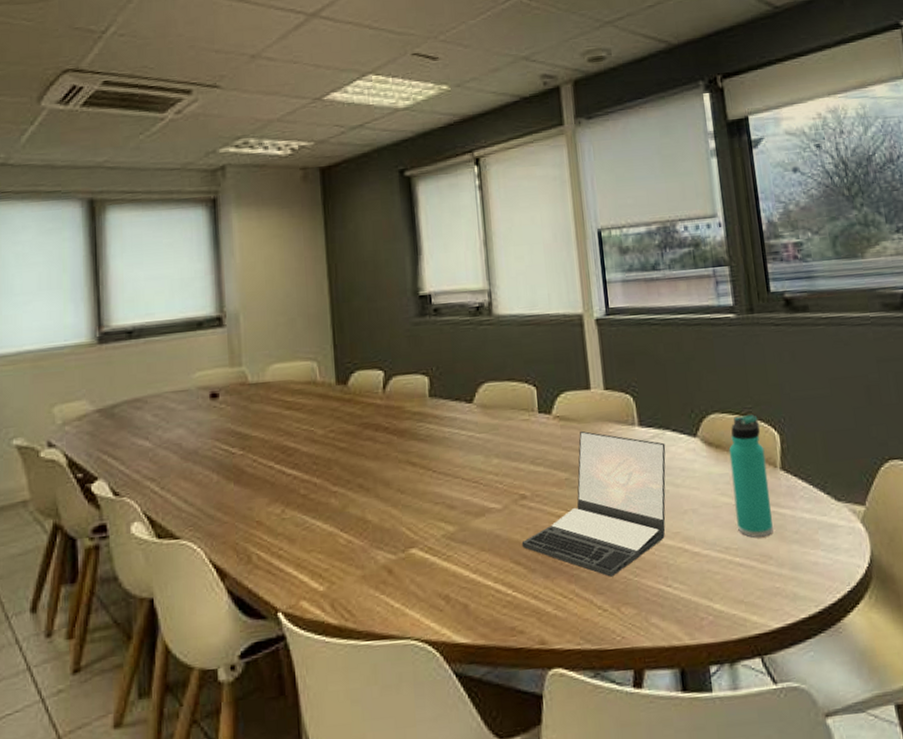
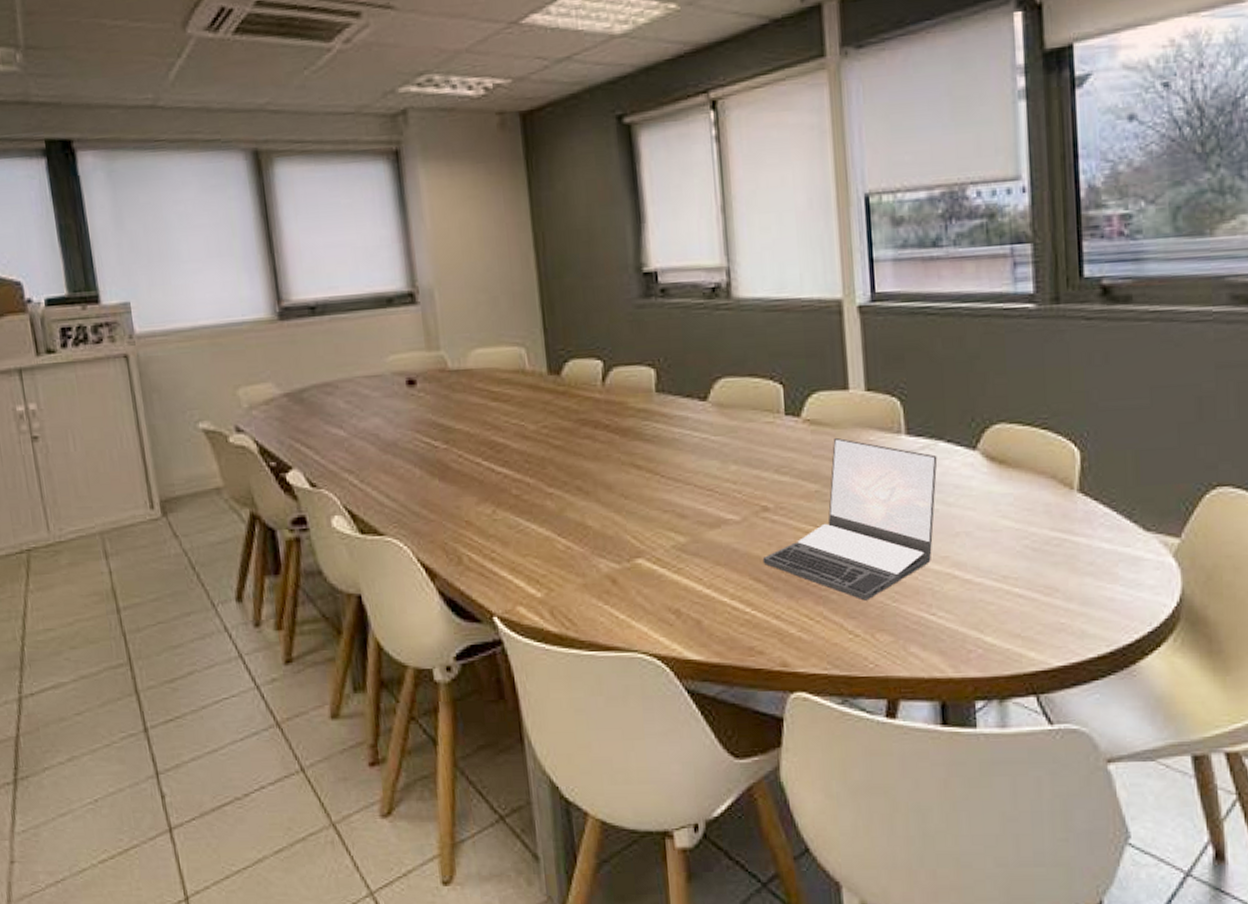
thermos bottle: present [728,414,773,538] -> none [1015,426,1063,567]

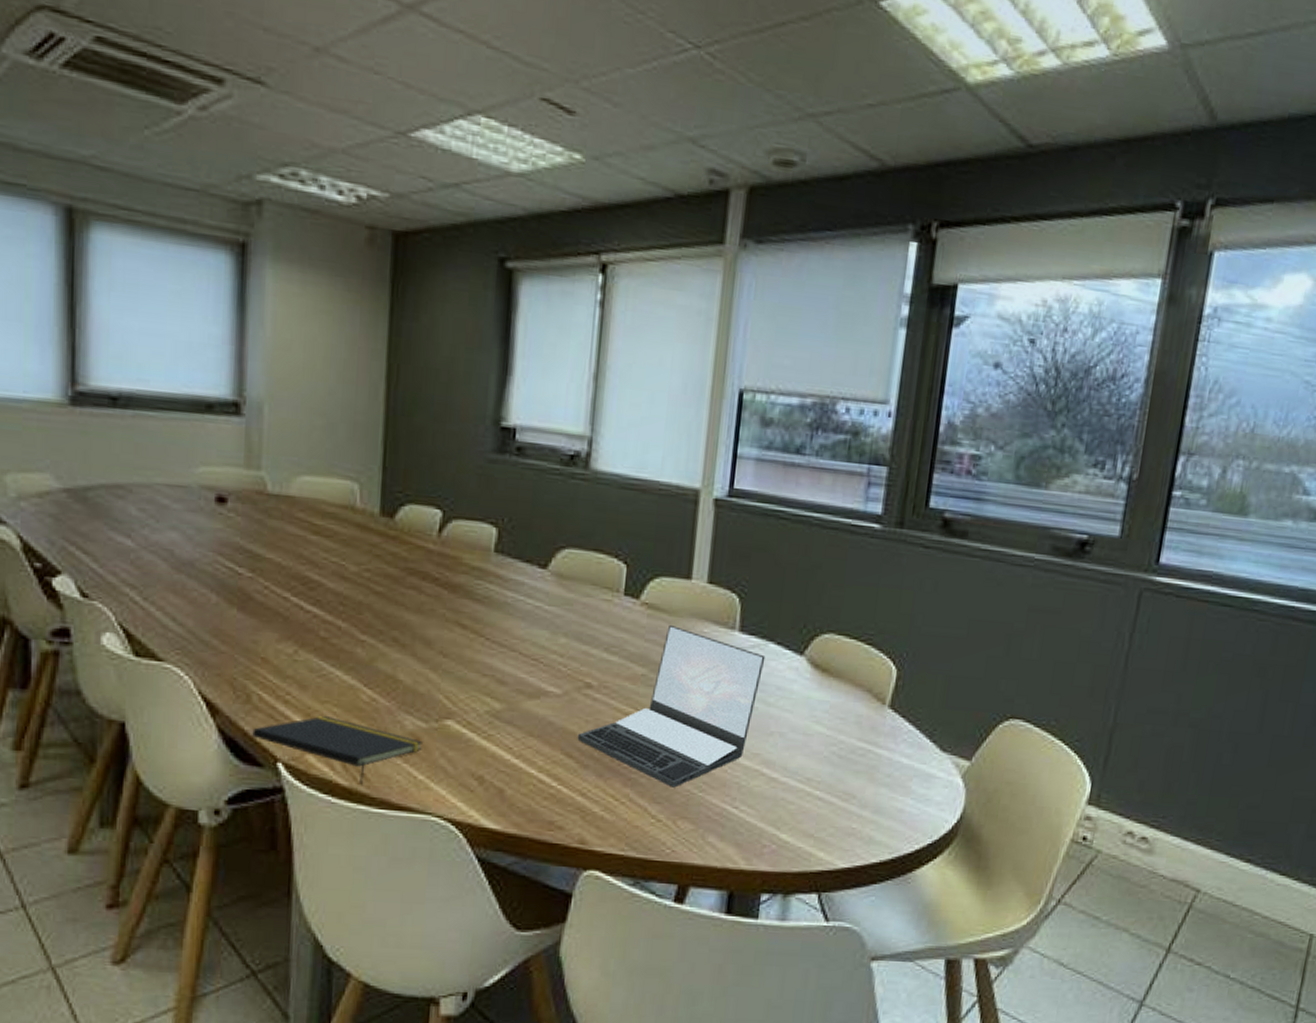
notepad: none [468,567,619,630] -> present [252,715,422,785]

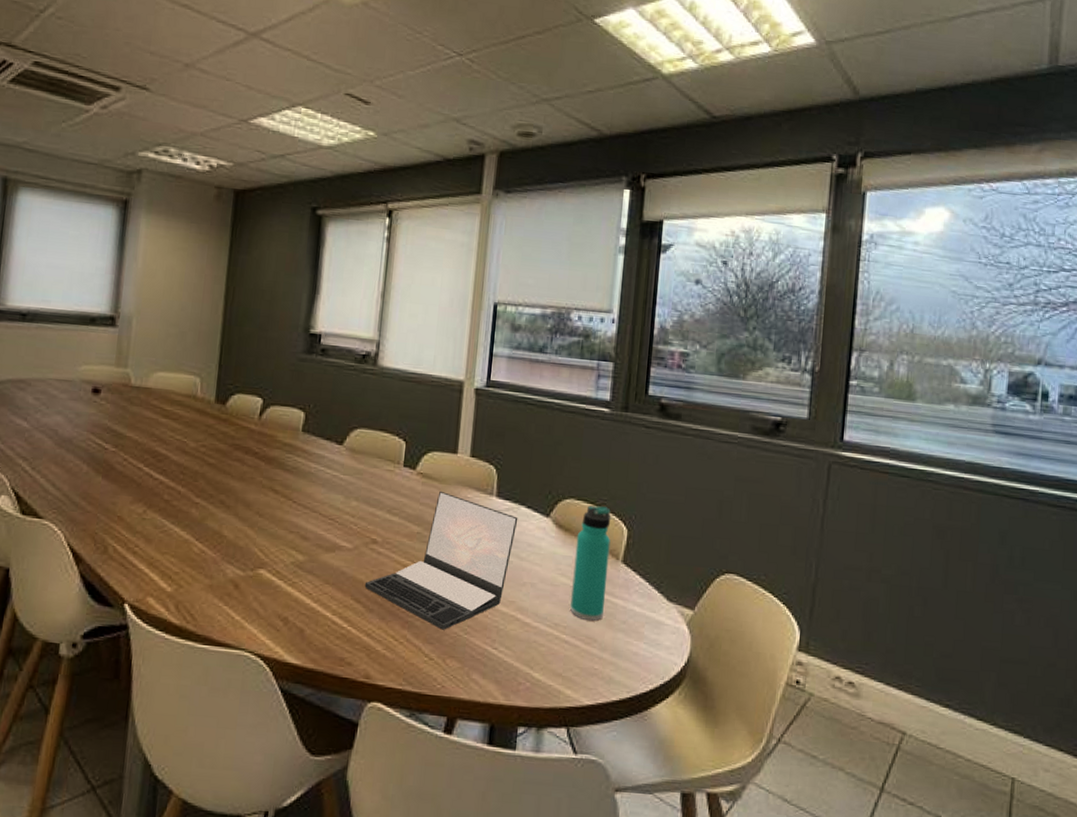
notepad: present [252,715,422,785] -> none [106,564,240,624]
thermos bottle: none [826,641,878,774] -> present [570,505,611,621]

